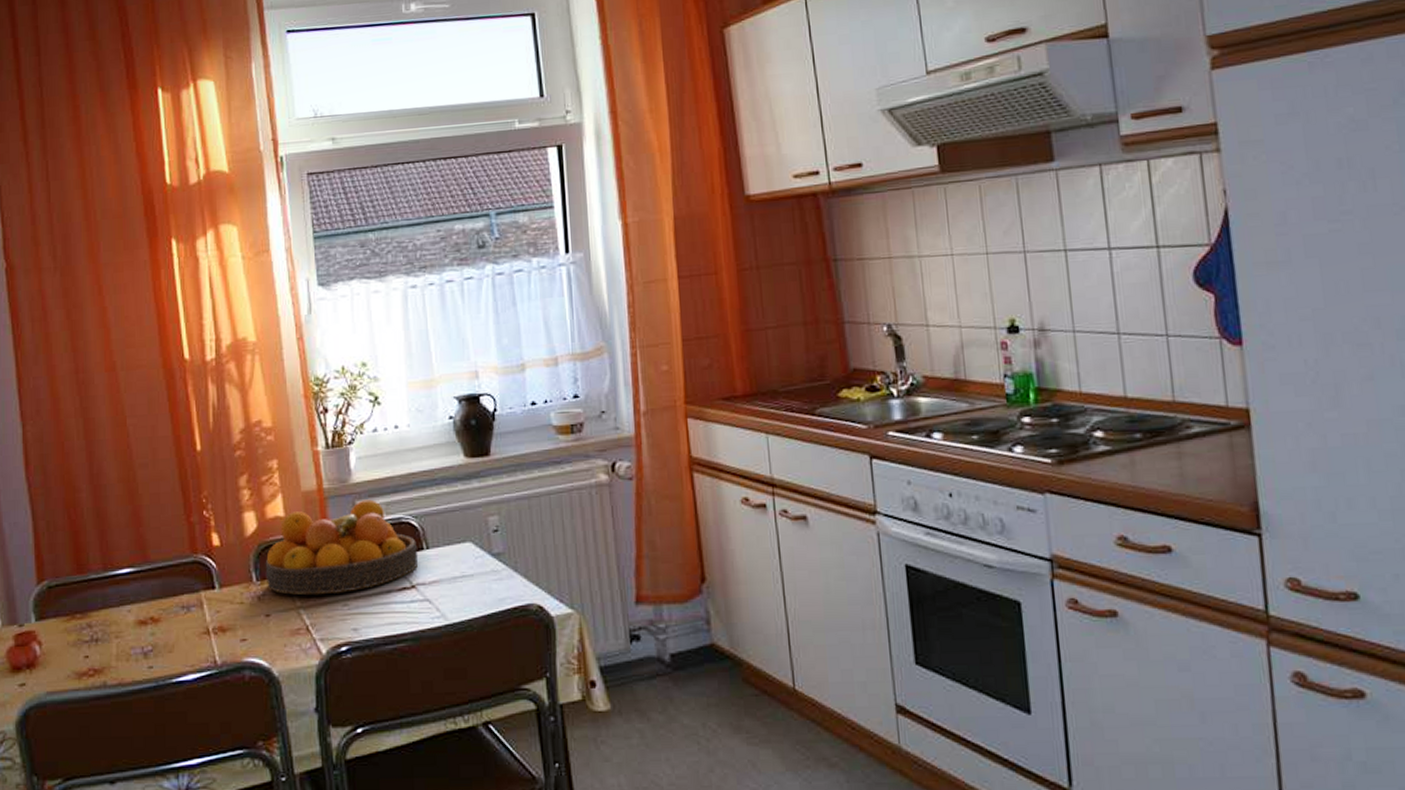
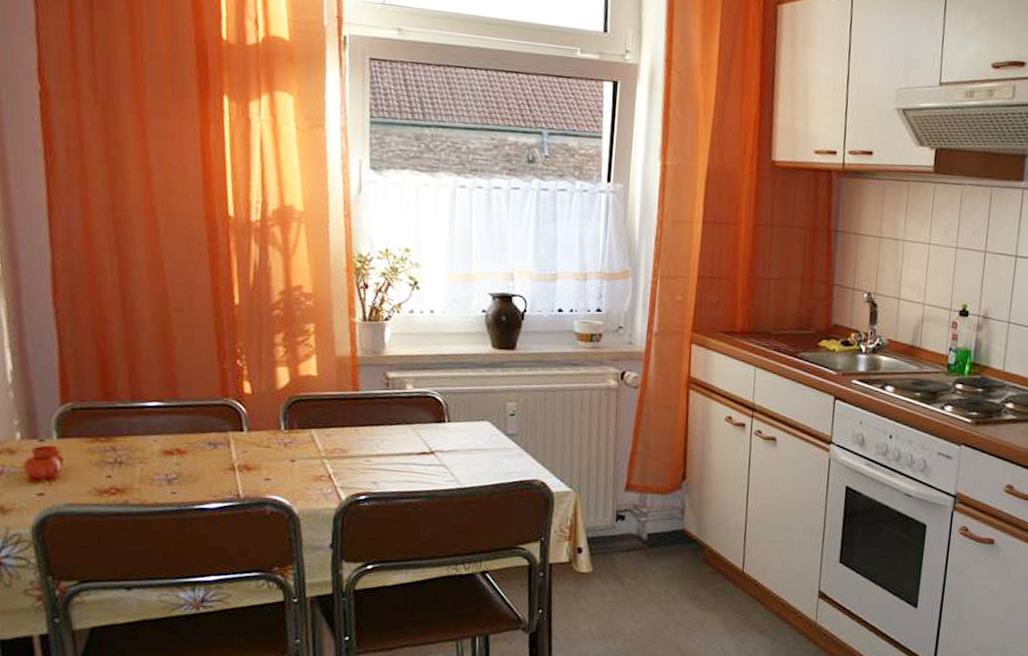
fruit bowl: present [265,499,419,596] -> none [293,371,440,450]

